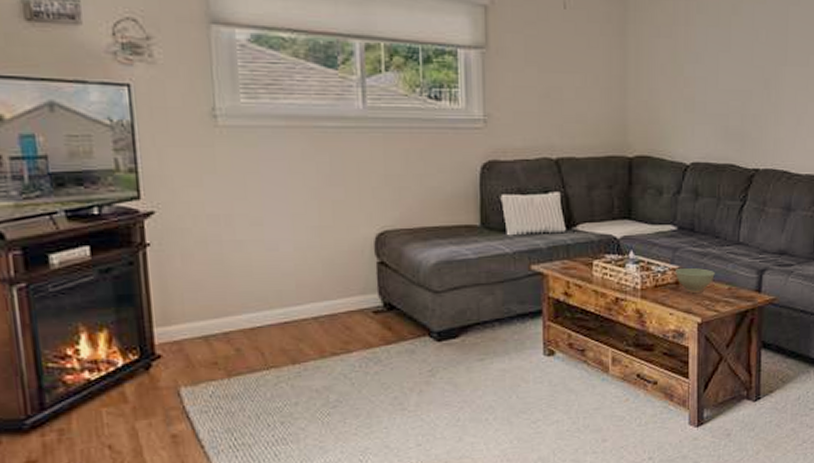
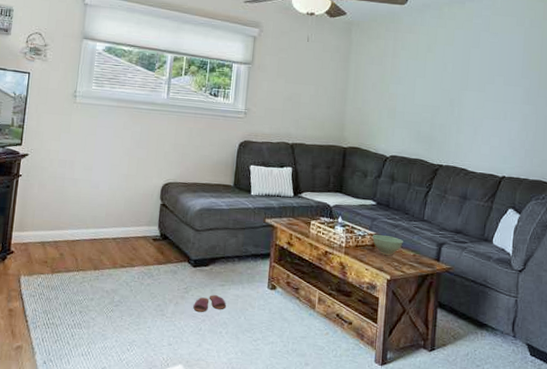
slippers: none [445,373,489,398] -> present [193,295,226,312]

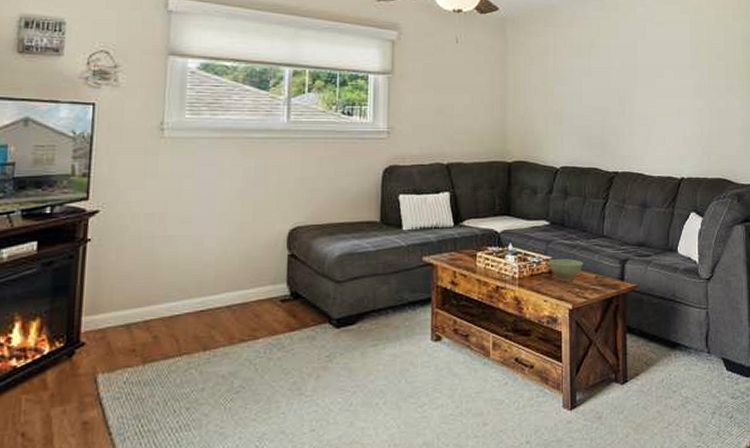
slippers: present [193,295,226,312] -> none [340,358,381,383]

